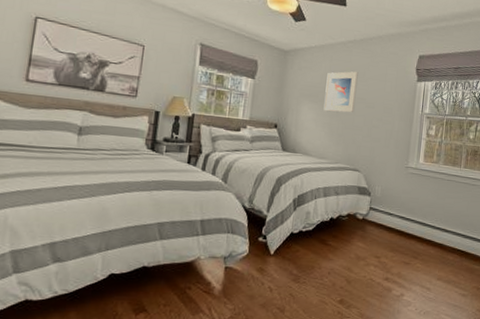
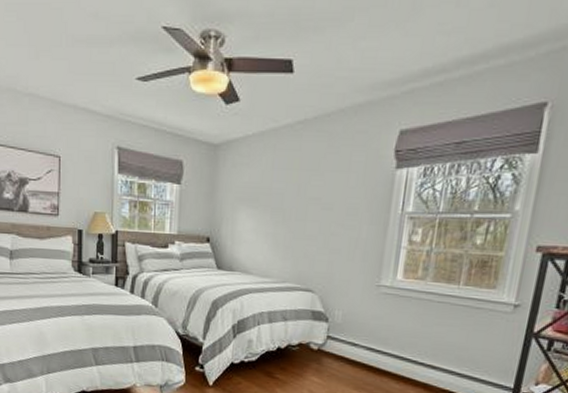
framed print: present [323,71,358,113] -> none [265,162,311,219]

